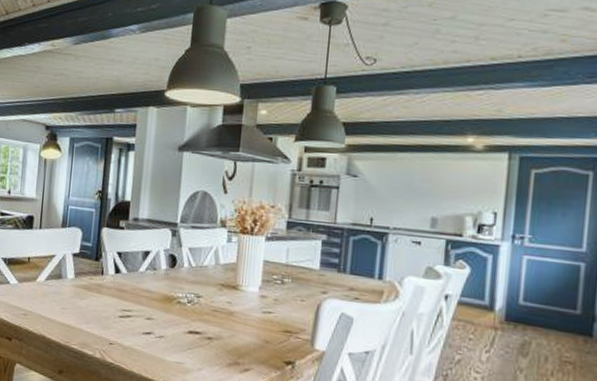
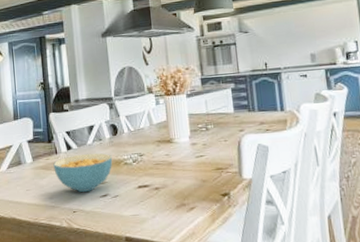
cereal bowl: none [96,280,165,325] -> present [53,153,113,192]

